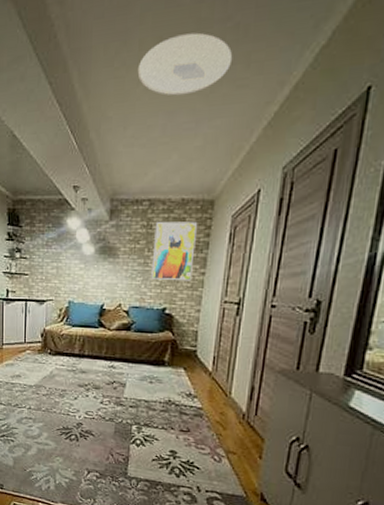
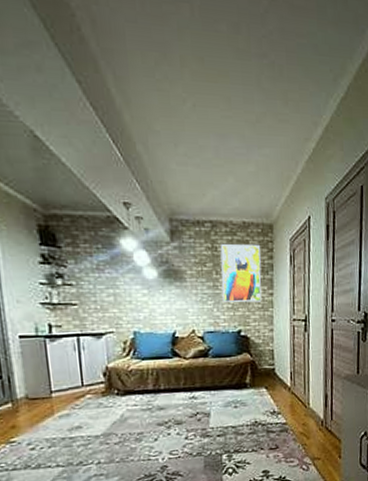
ceiling light: present [137,32,233,96] -> none [181,60,273,120]

